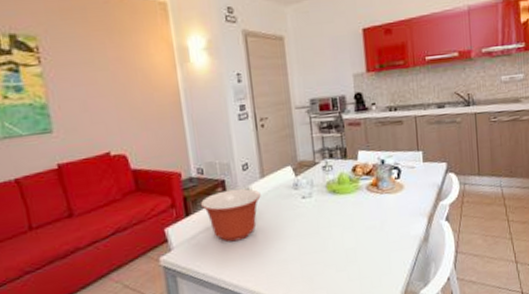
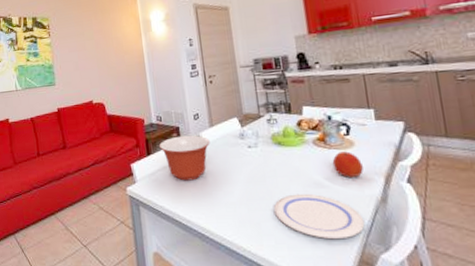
plate: none [327,241,409,284] -> present [274,193,365,239]
apple: none [383,195,410,221] -> present [332,151,363,177]

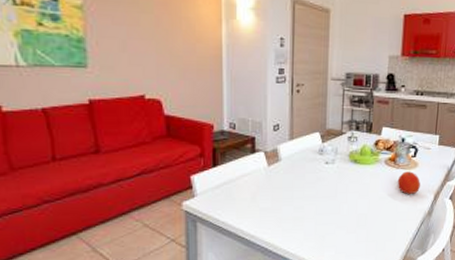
mixing bowl: present [159,135,210,181] -> none [228,147,287,196]
plate: present [274,193,365,239] -> none [340,208,412,247]

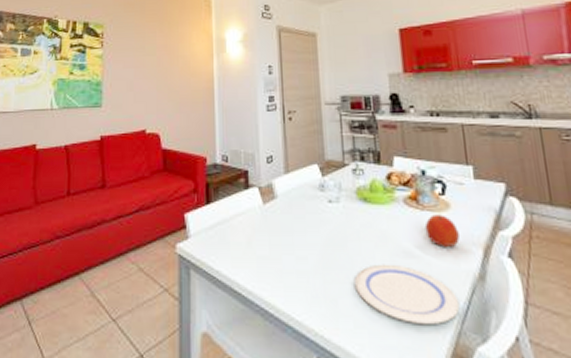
plate: none [340,208,412,247] -> present [355,264,460,324]

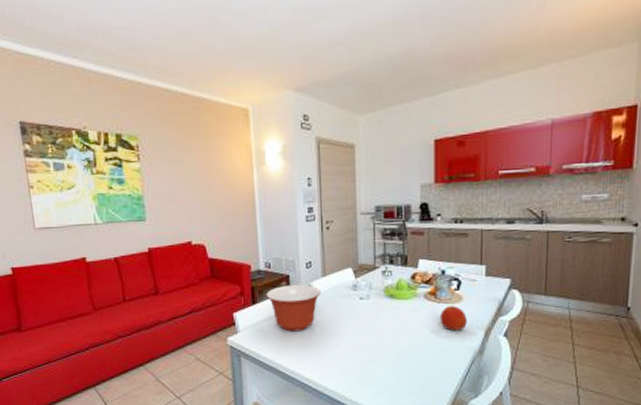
mixing bowl: none [221,181,284,240] -> present [265,284,321,332]
plate: present [355,264,460,324] -> none [379,345,461,387]

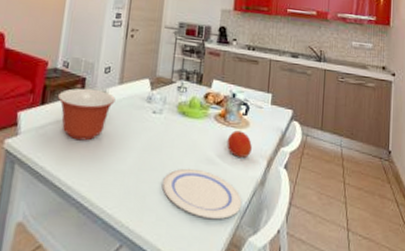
plate: none [379,345,461,387] -> present [163,168,242,219]

